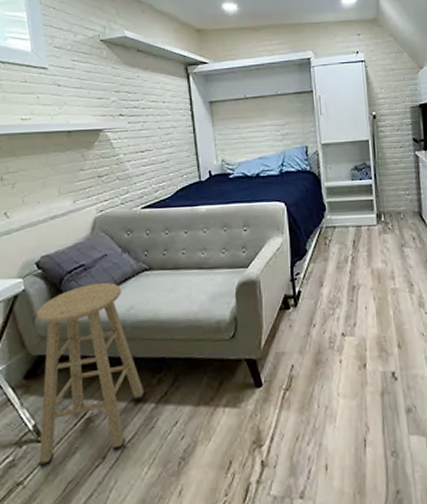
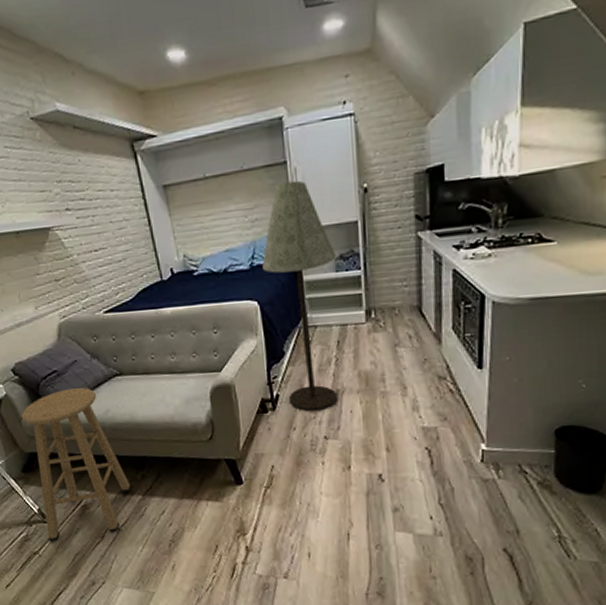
floor lamp: none [290,105,354,308] -> present [262,180,338,412]

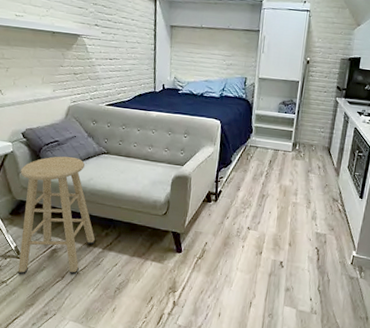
floor lamp: present [262,180,338,412] -> none [227,43,281,208]

